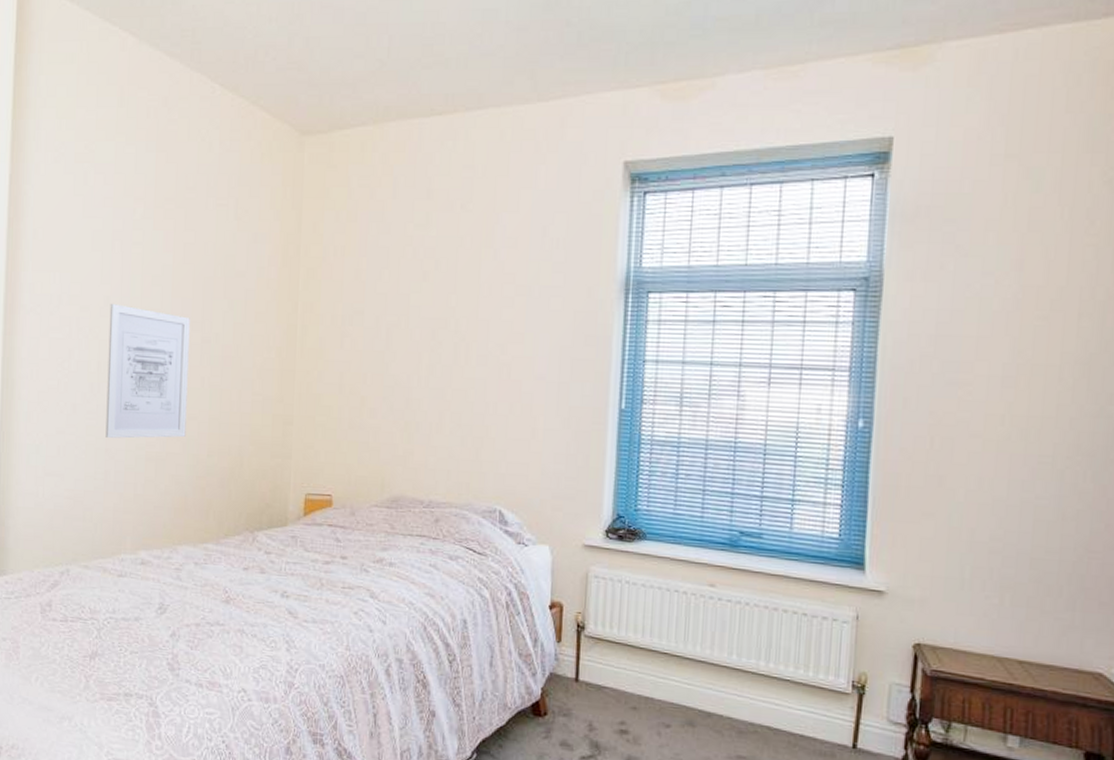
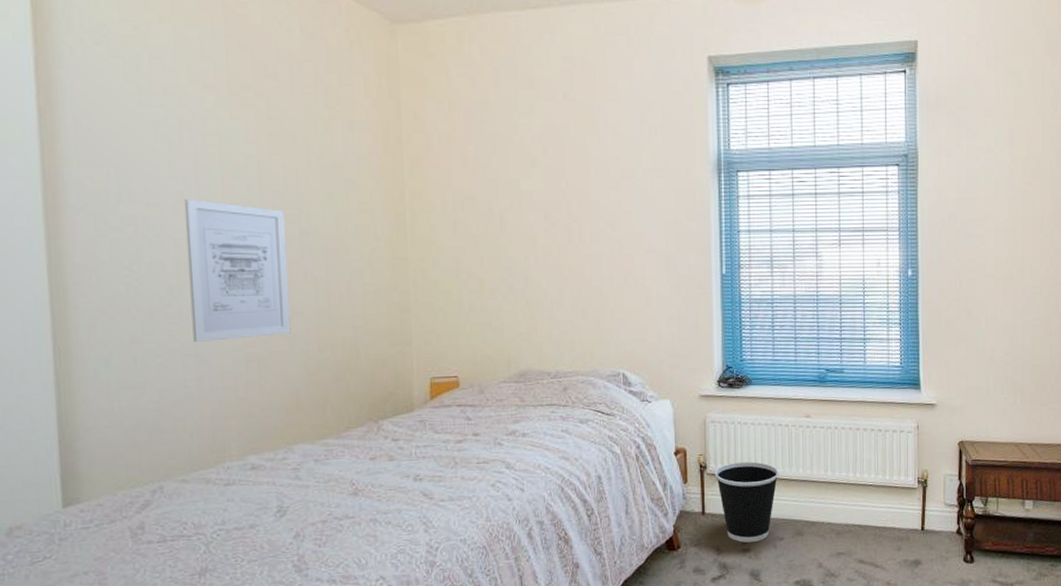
wastebasket: none [593,627,671,724] -> present [714,461,779,543]

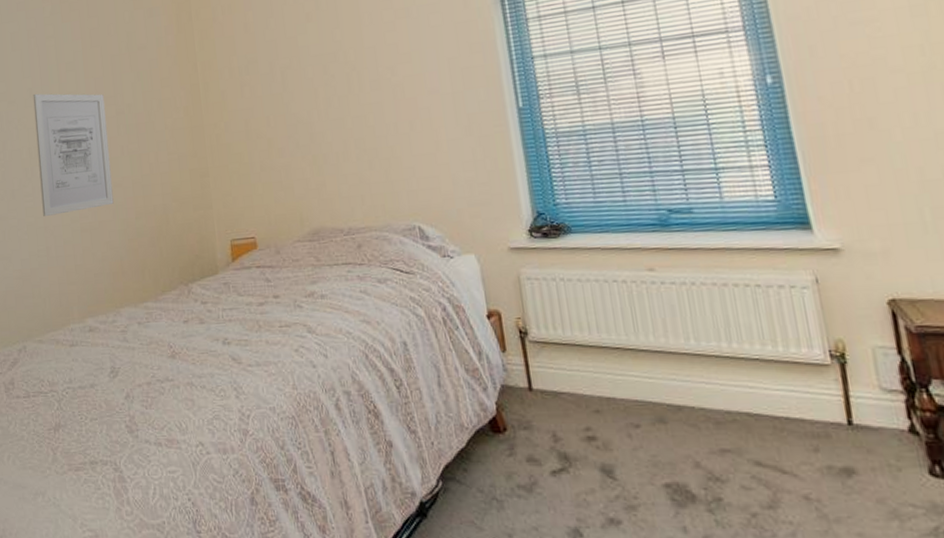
wastebasket: present [714,461,779,543] -> none [538,326,623,428]

